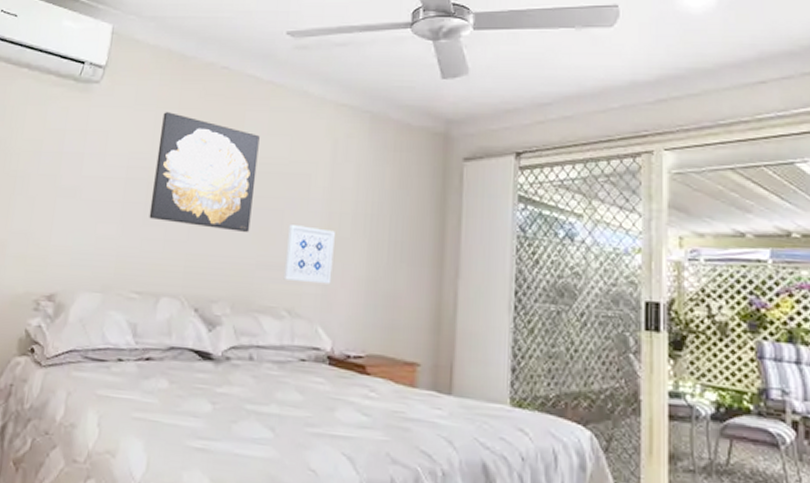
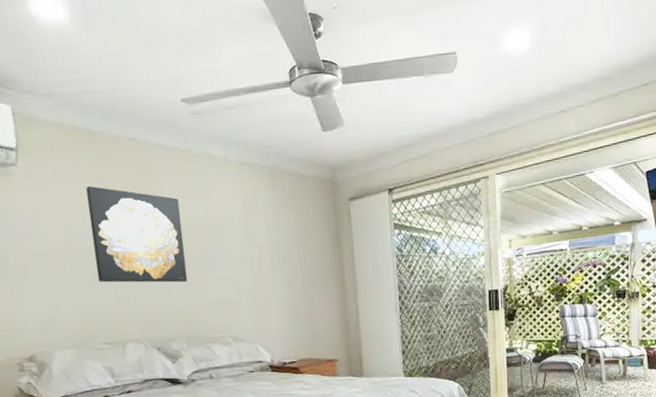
wall art: present [283,225,335,284] -> none [219,270,262,315]

